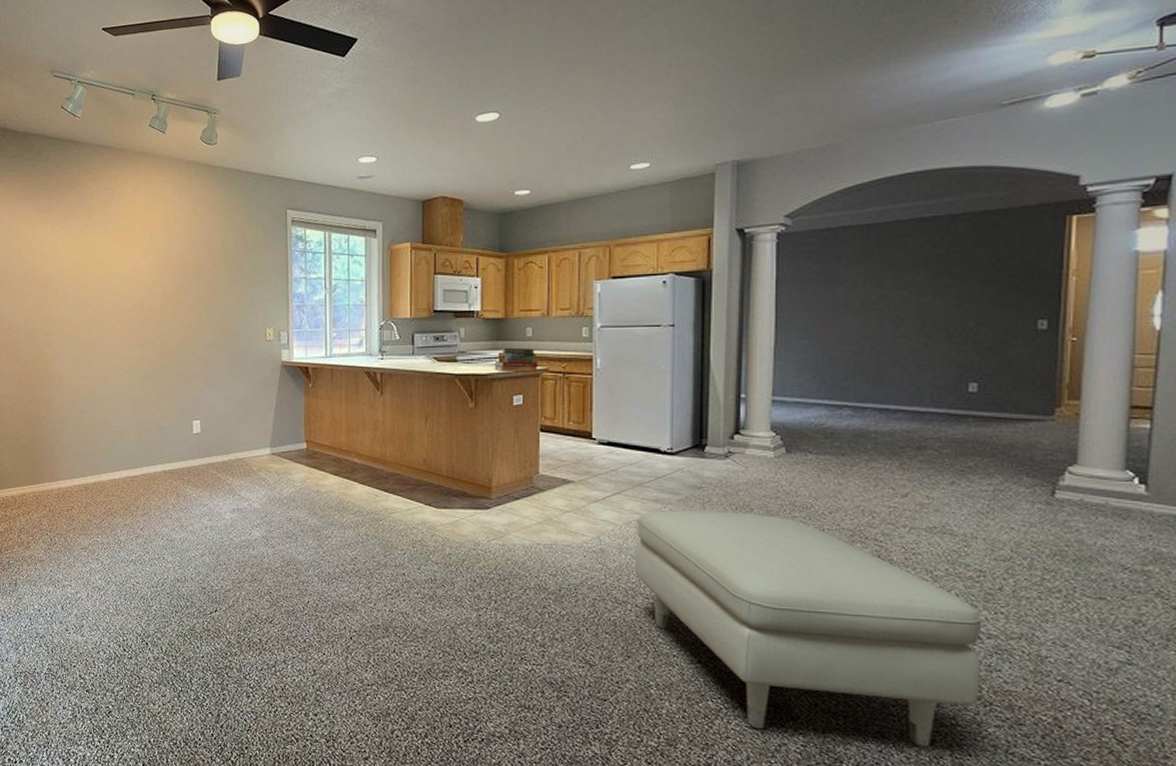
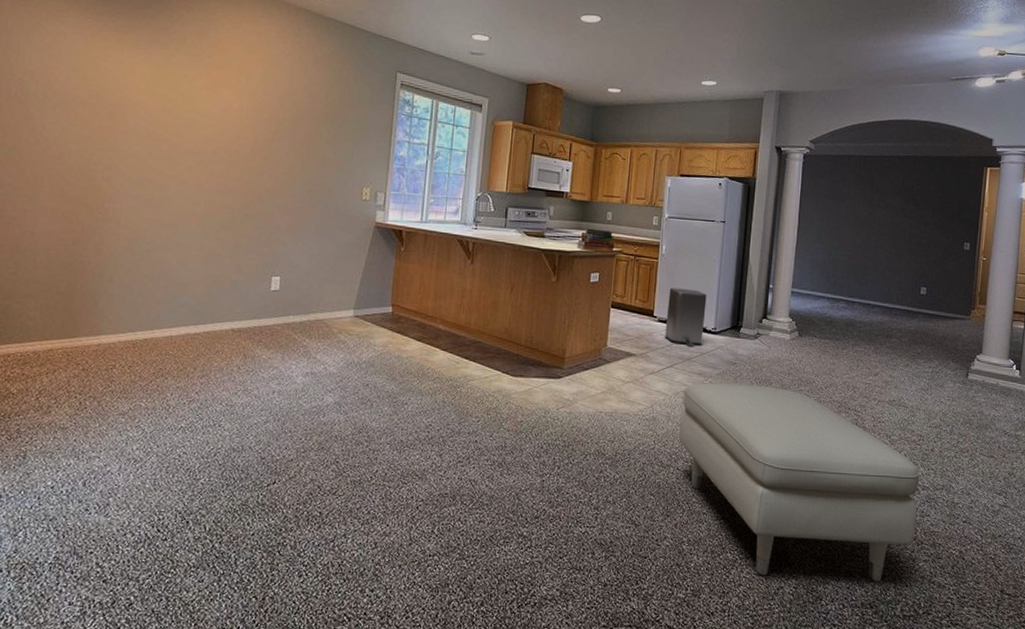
pedal bin: none [608,405,658,469] -> present [665,288,707,345]

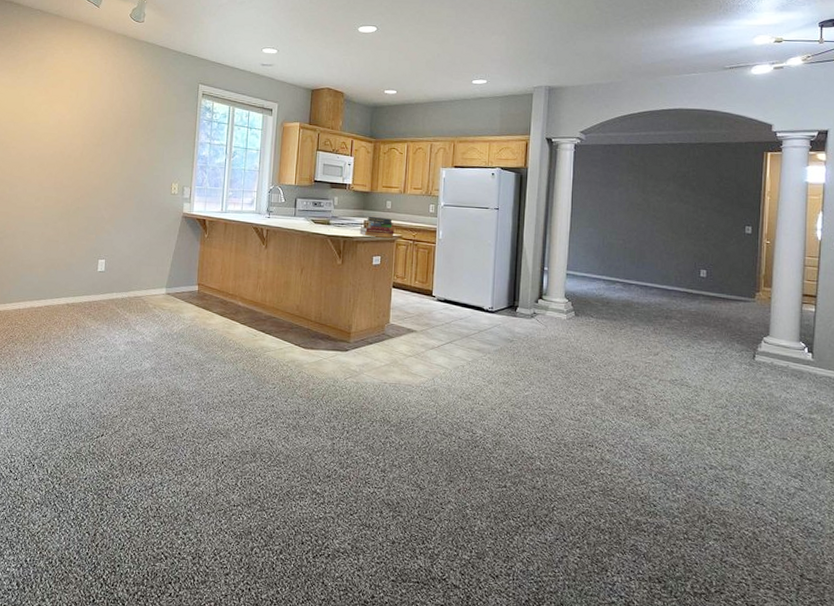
pedal bin: present [665,288,707,345] -> none [444,270,483,323]
ottoman: present [678,382,920,582] -> none [459,358,707,557]

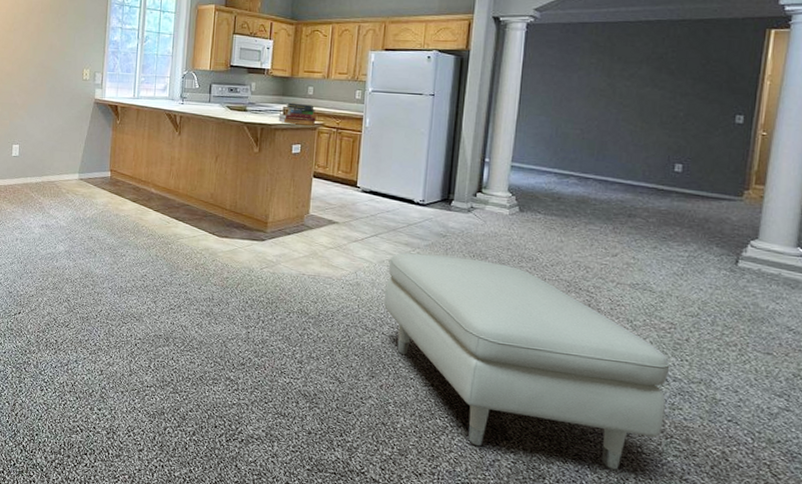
ottoman: none [459,358,707,557] -> present [383,252,670,470]

